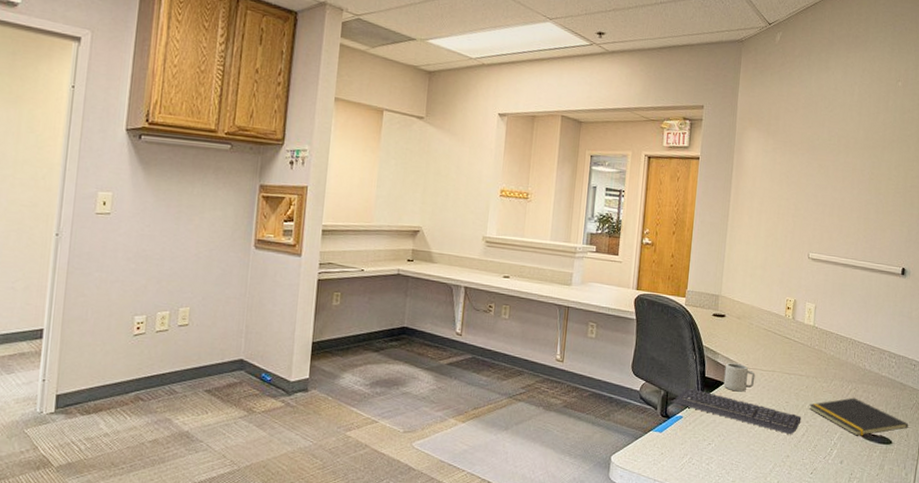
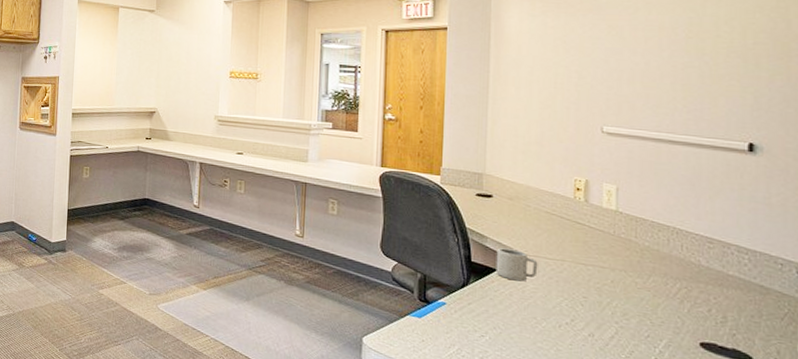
keyboard: present [671,387,802,435] -> none [430,272,608,336]
notepad: present [808,397,909,436] -> none [616,298,779,347]

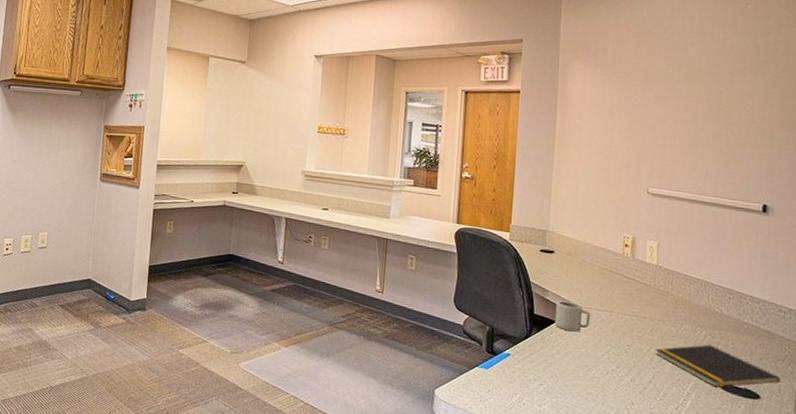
notepad: none [616,298,779,347] -> present [654,344,781,388]

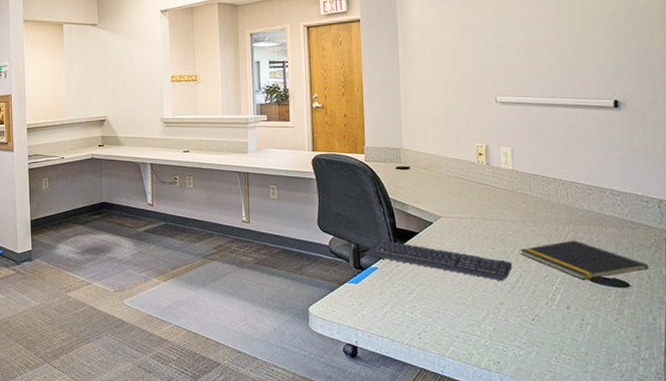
keyboard: none [497,324,647,381] -> present [363,240,513,282]
cup: present [554,301,591,332] -> none [417,213,452,241]

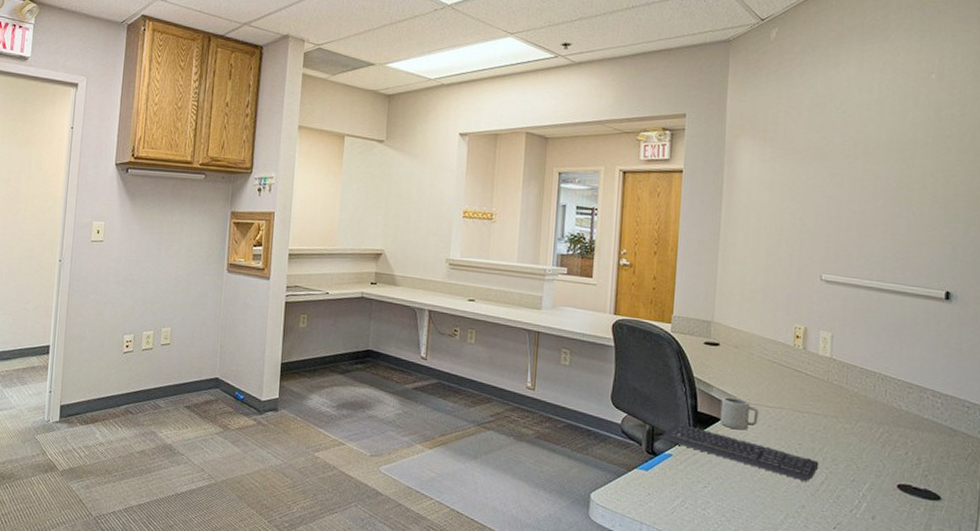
cup: none [417,213,452,241] -> present [720,397,759,431]
notepad: present [519,240,649,280] -> none [827,442,963,489]

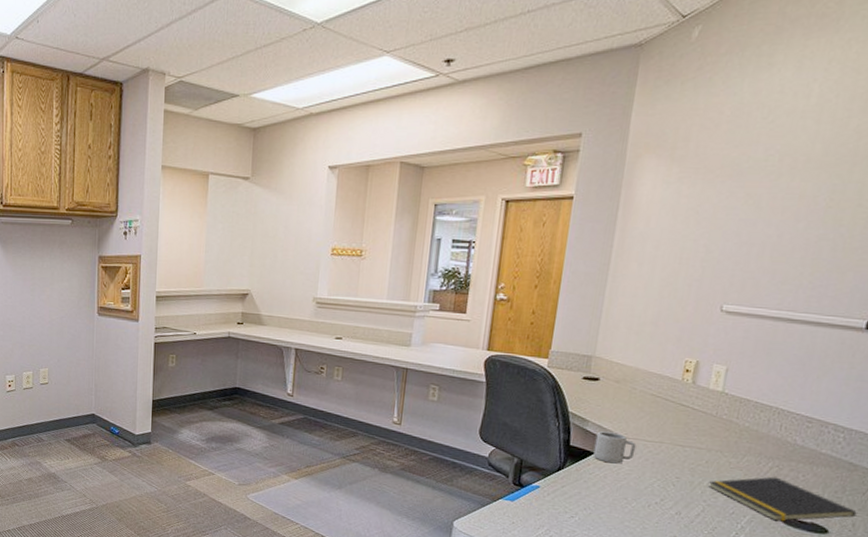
keyboard: present [658,422,819,482] -> none [526,456,697,514]
notepad: none [827,442,963,489] -> present [708,476,857,522]

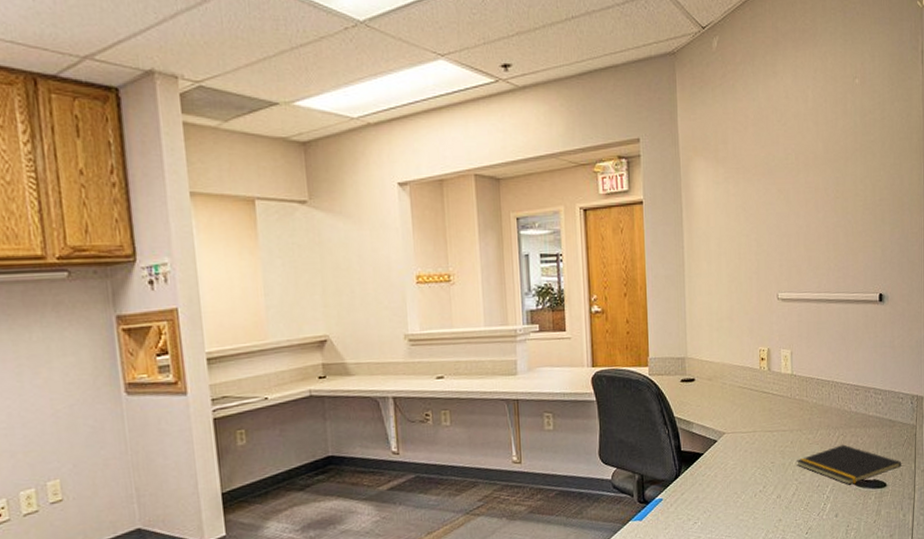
cup: present [593,431,637,464] -> none [701,430,736,462]

